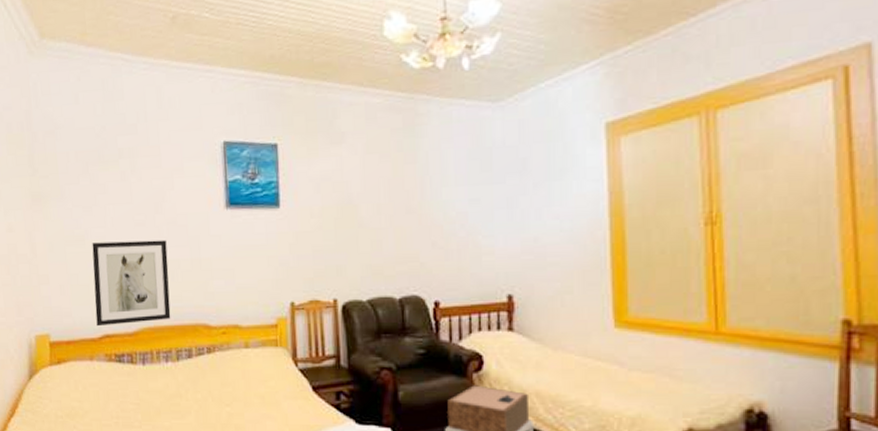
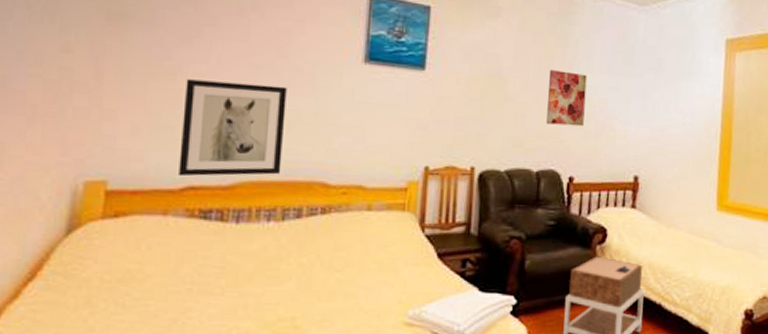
wall art: none [400,189,444,248] -> present [546,70,587,127]

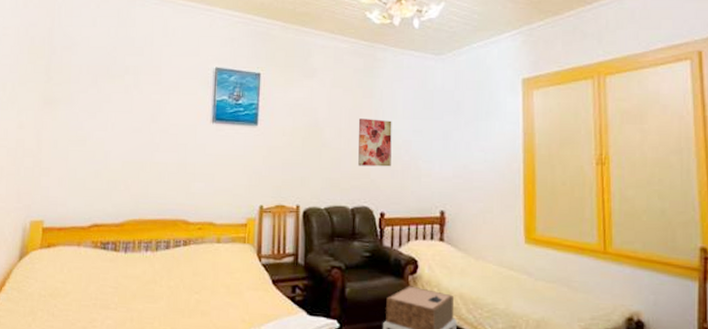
wall art: present [179,79,287,177] -> none [87,143,158,217]

